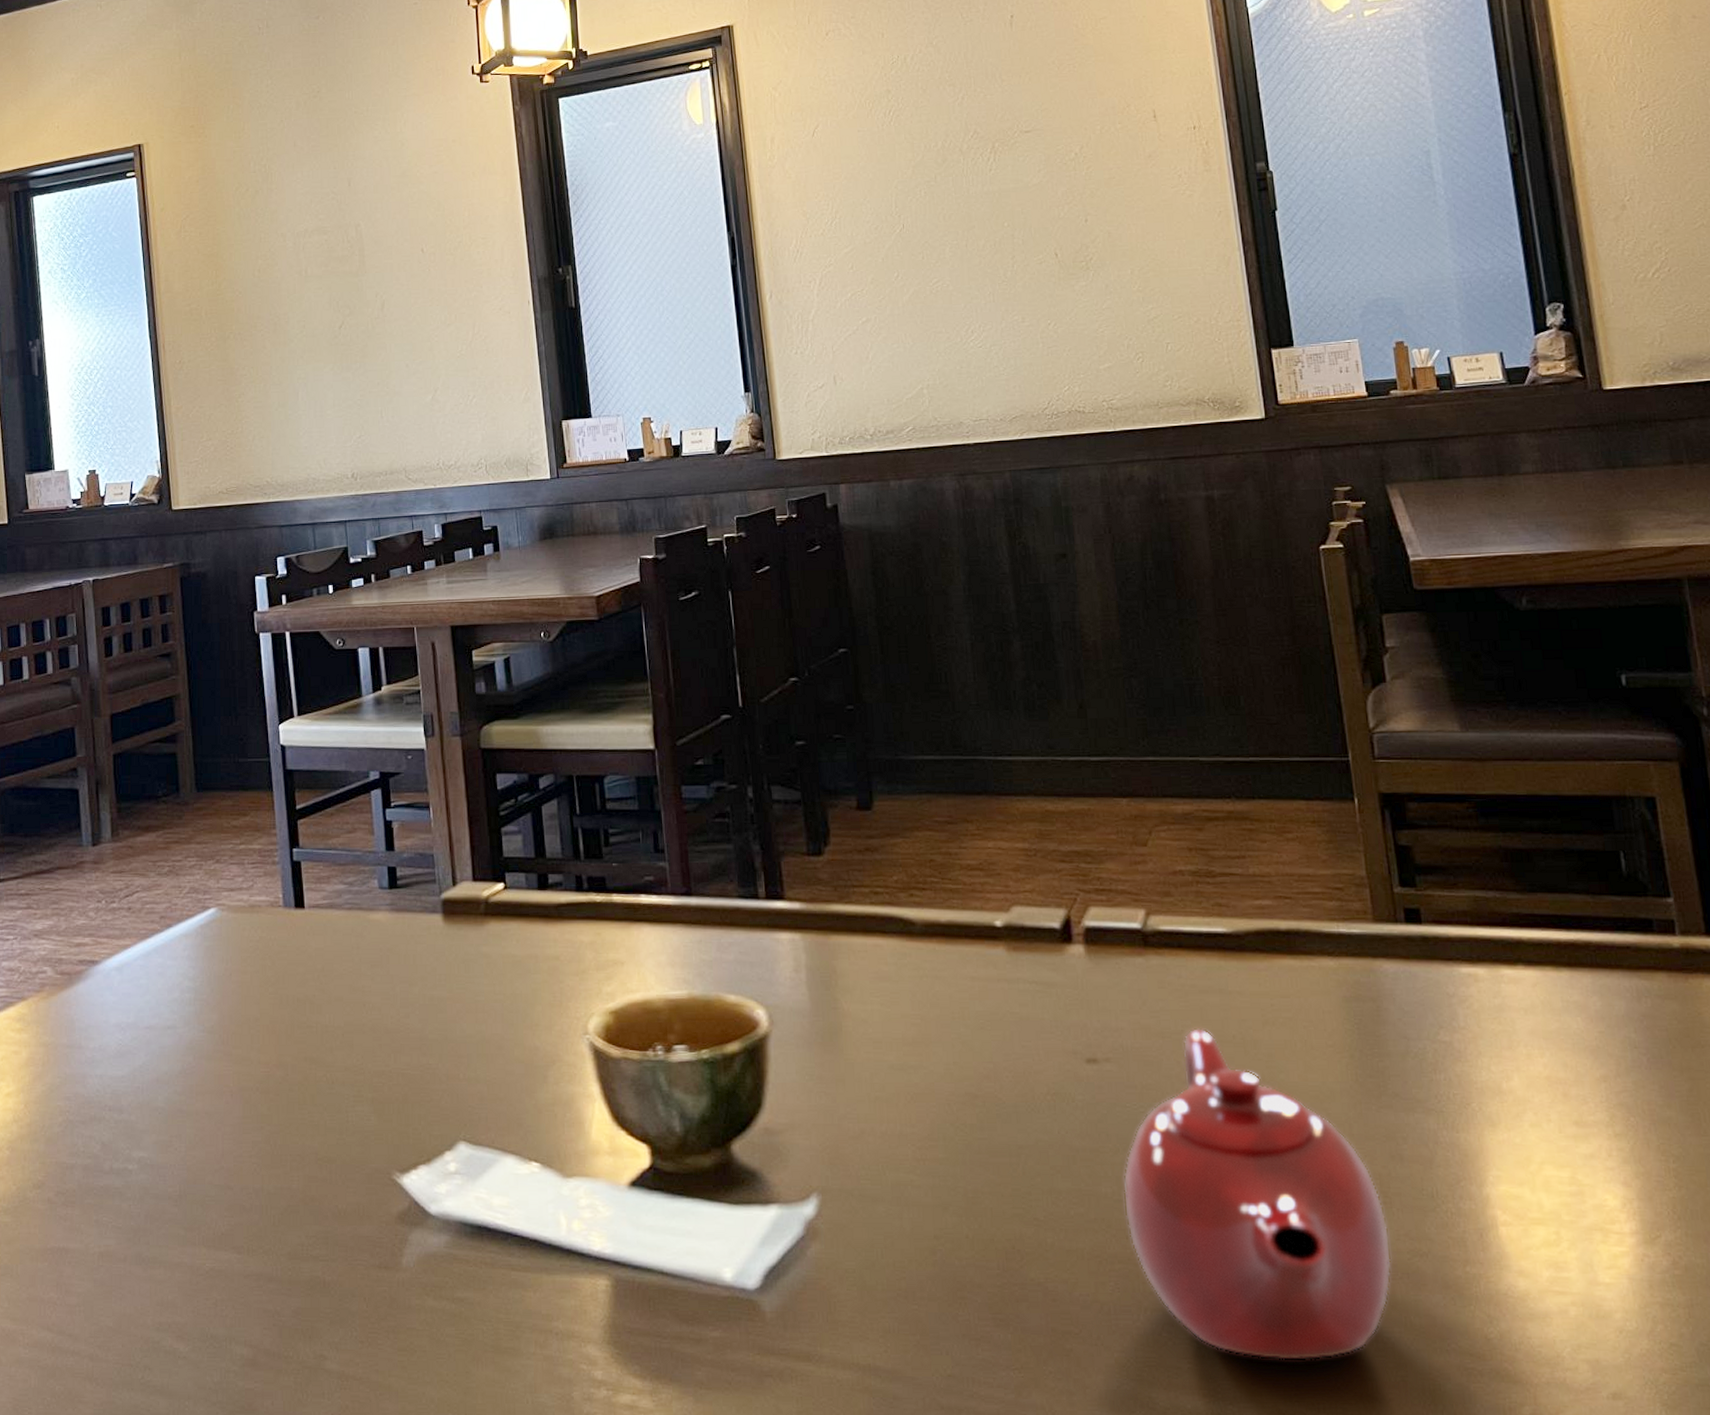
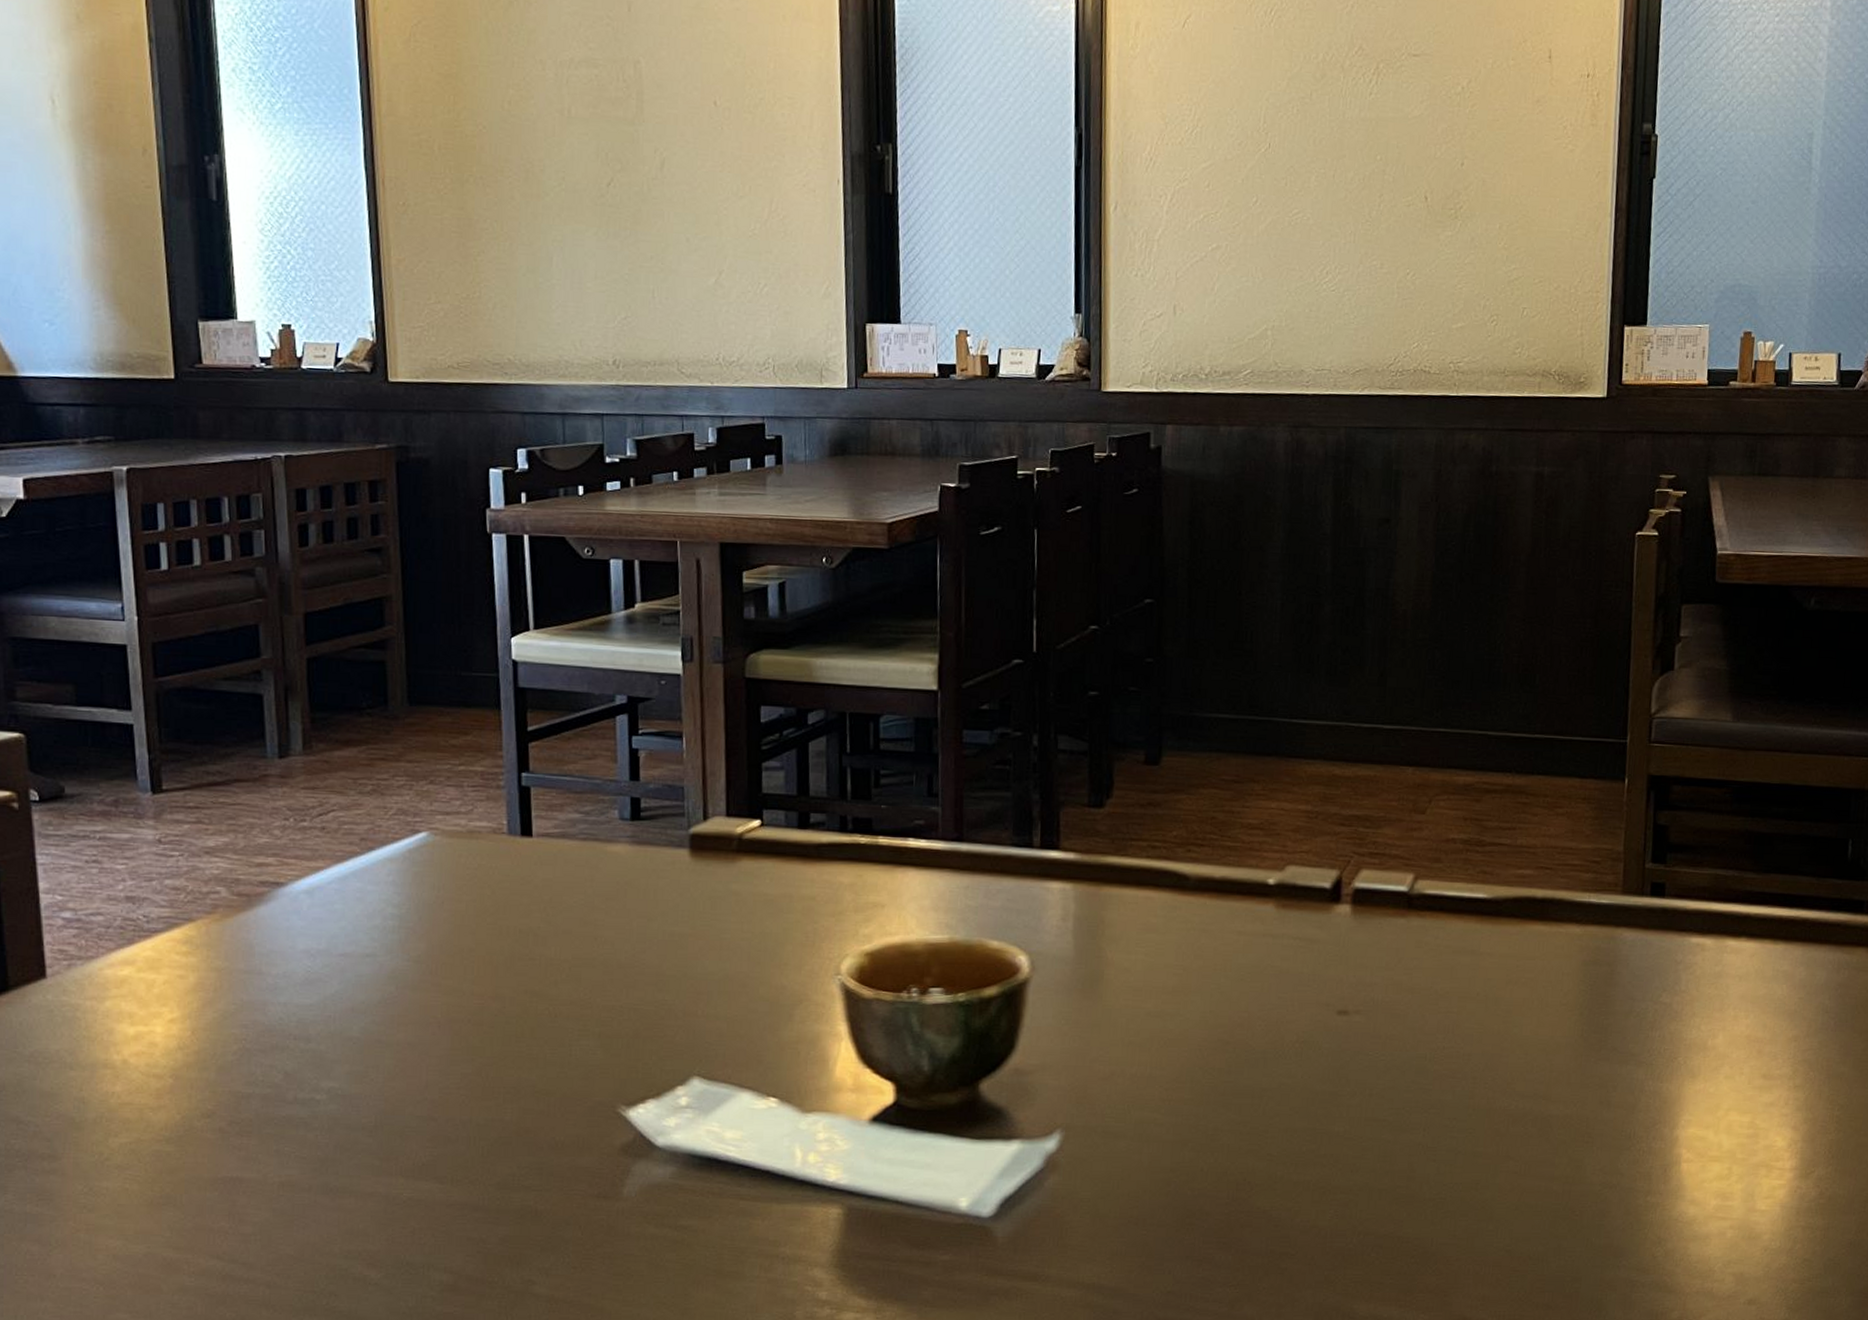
teapot: present [1123,1027,1392,1362] -> none [1352,984,1587,1277]

